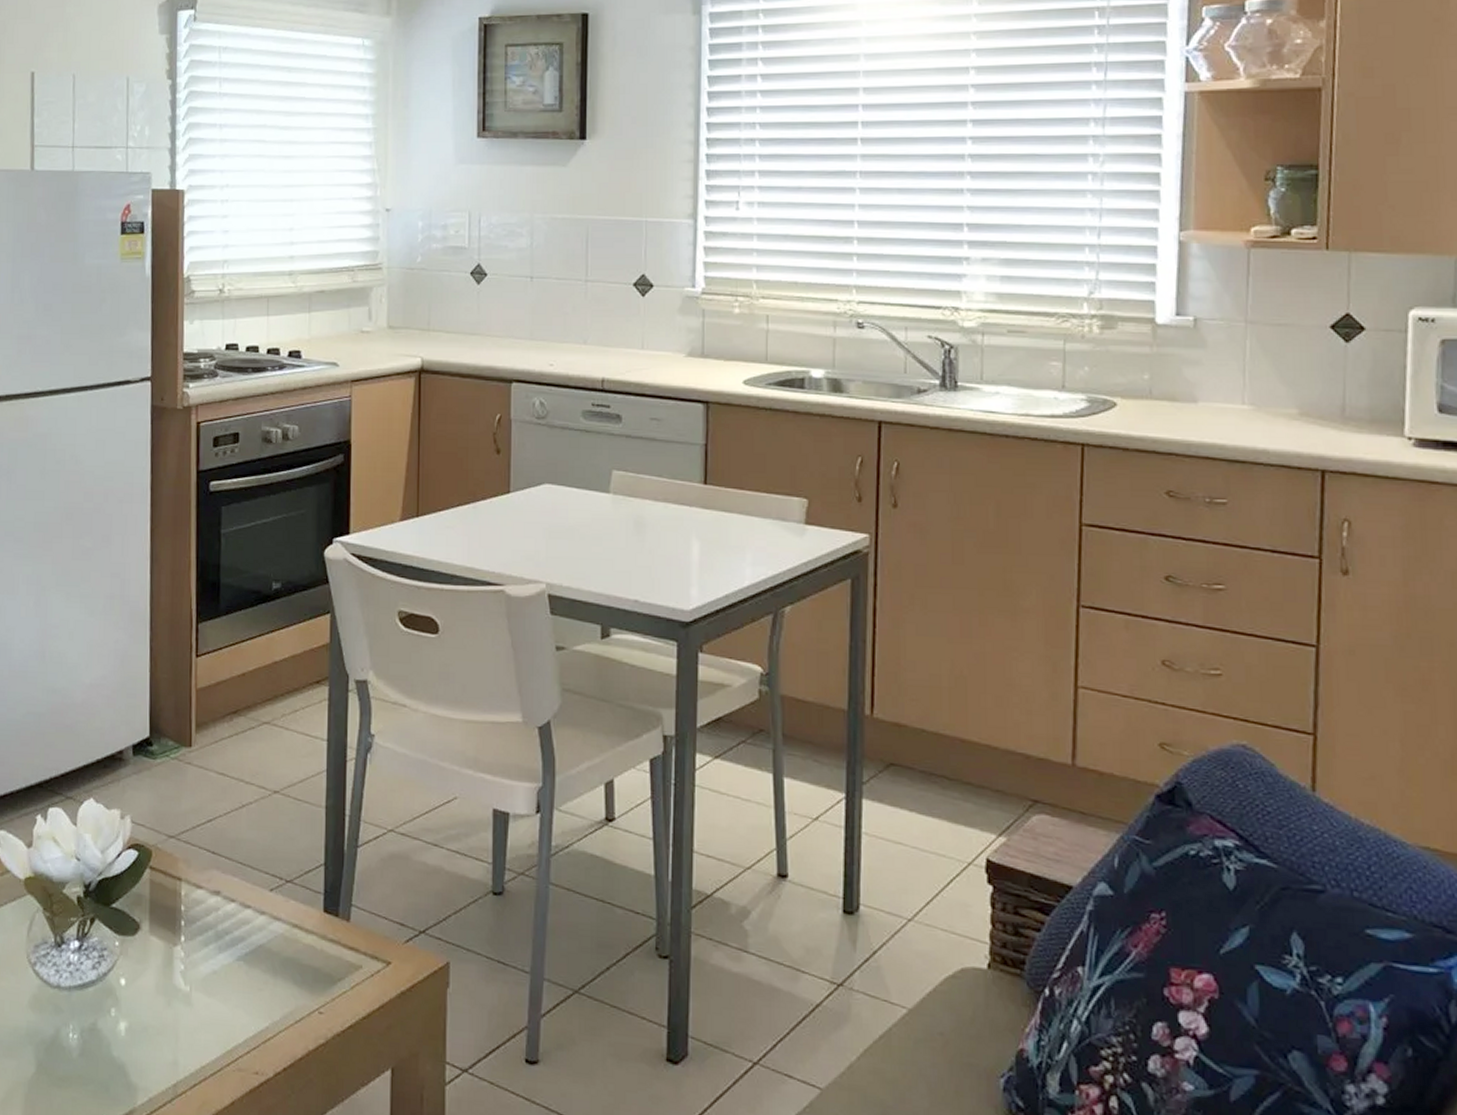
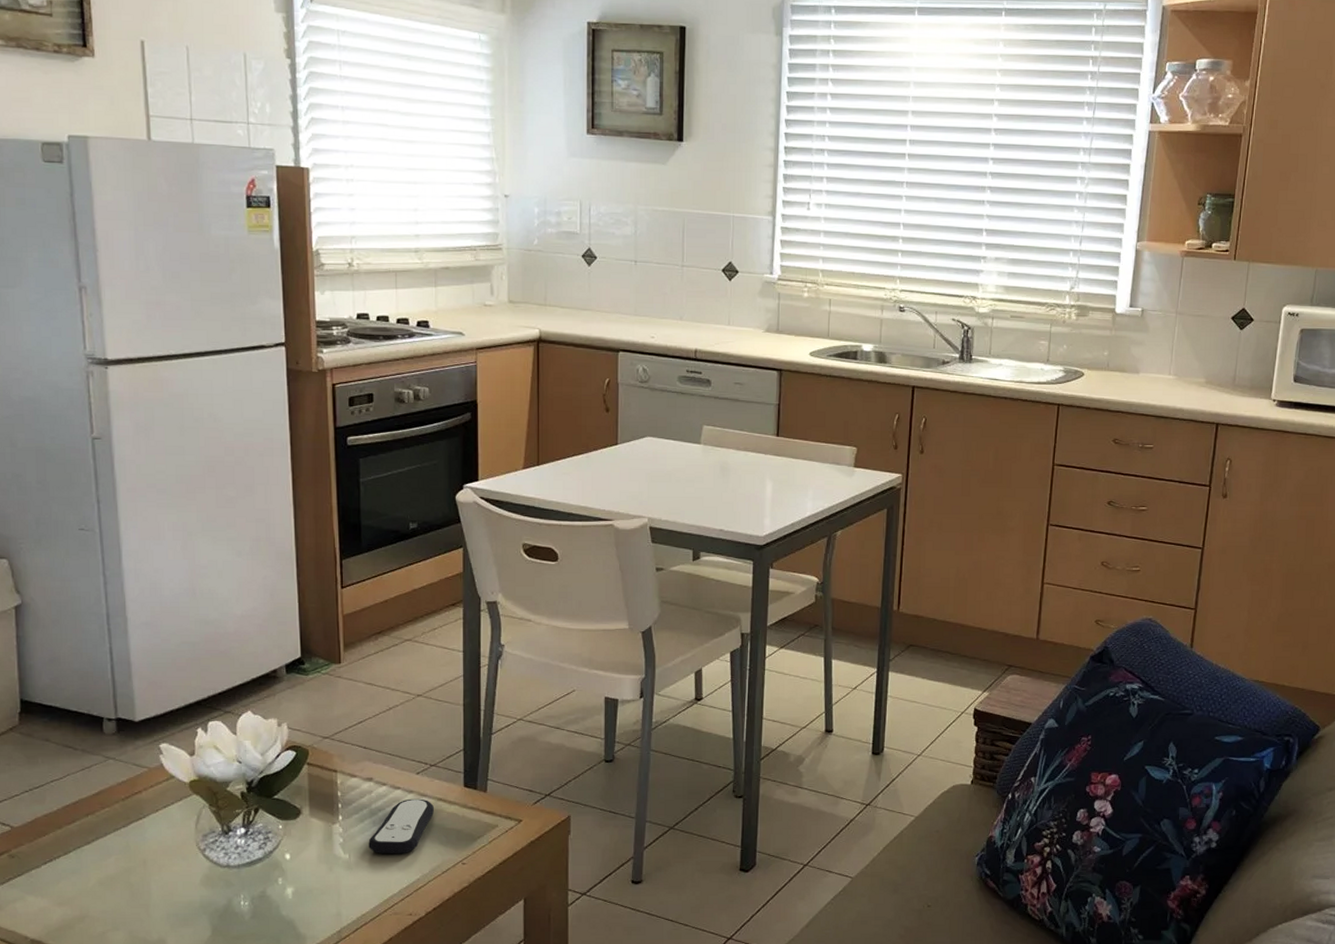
remote control: none [212,921,288,993] -> present [368,798,434,854]

